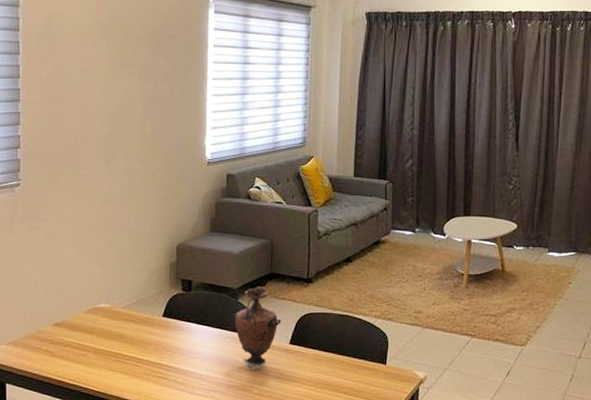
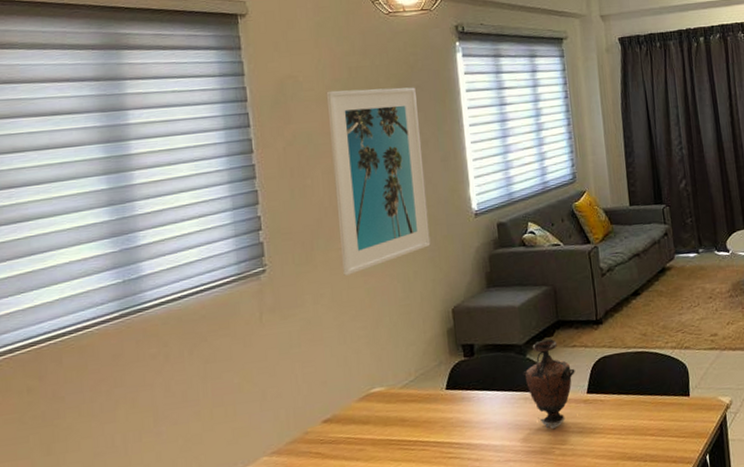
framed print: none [85,30,168,200] -> present [326,87,431,276]

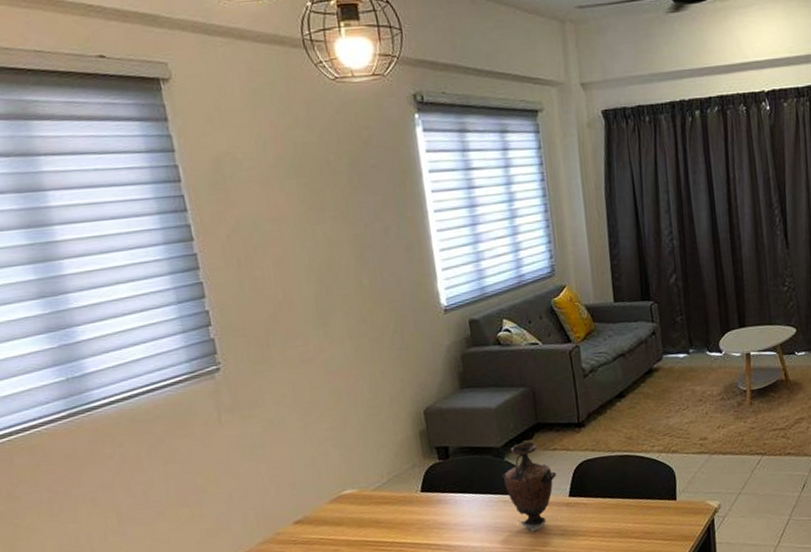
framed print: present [326,87,431,276] -> none [269,166,397,375]

